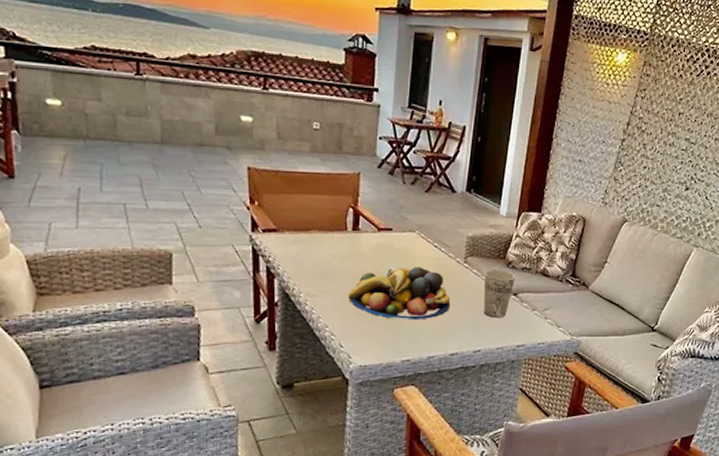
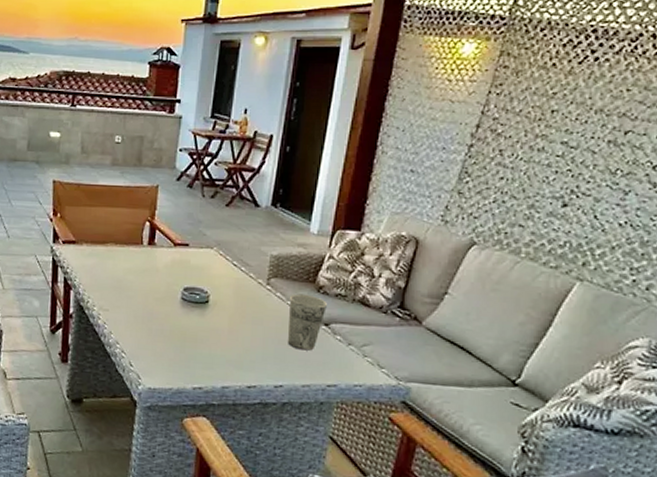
fruit bowl: present [348,266,451,320] -> none [141,284,250,345]

